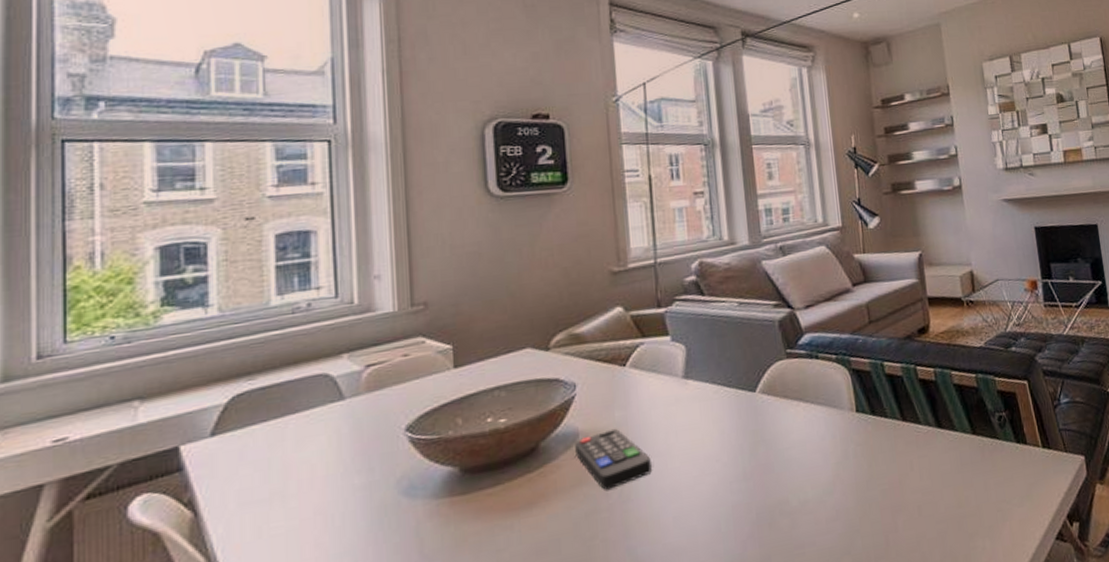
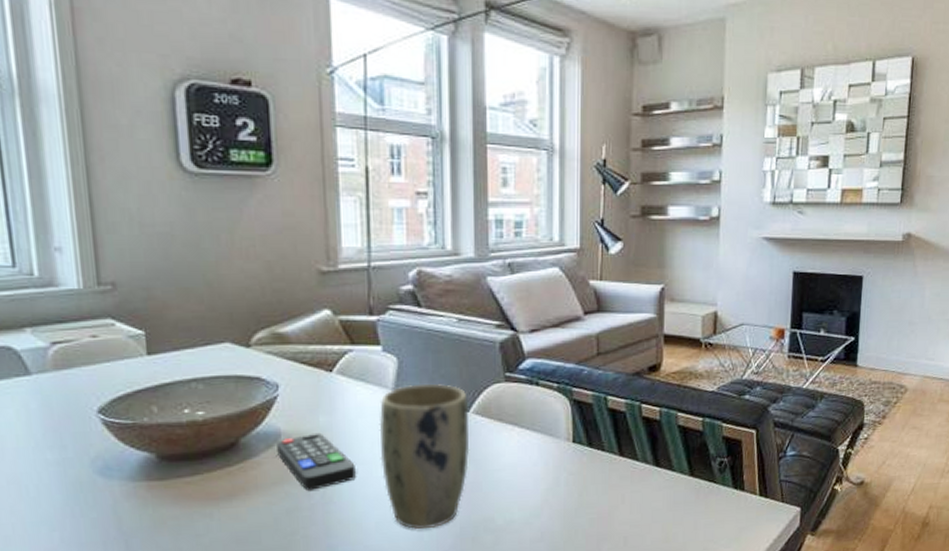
plant pot: none [671,367,760,520] -> present [379,384,470,529]

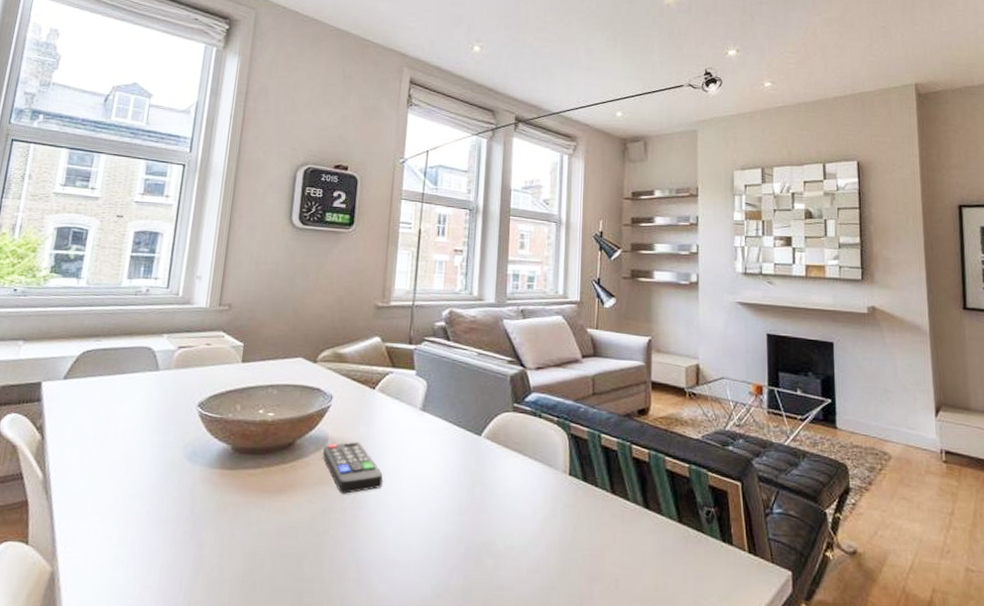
plant pot: present [379,384,470,529] -> none [404,407,482,544]

